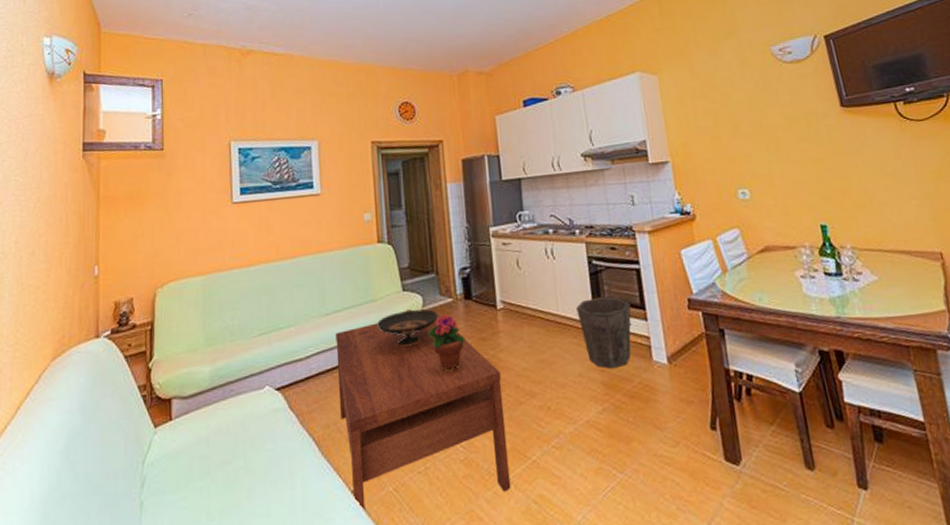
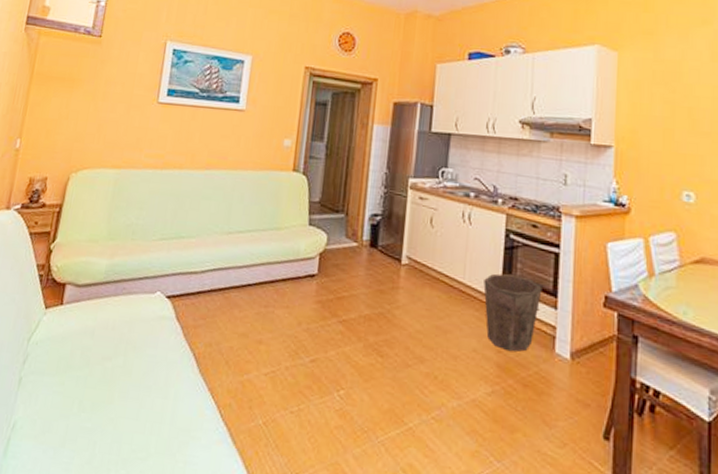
coffee table: present [335,310,511,511] -> none [223,250,393,453]
decorative bowl: present [377,309,439,347] -> none [277,245,340,283]
potted flower: present [429,314,465,372] -> none [327,257,363,317]

